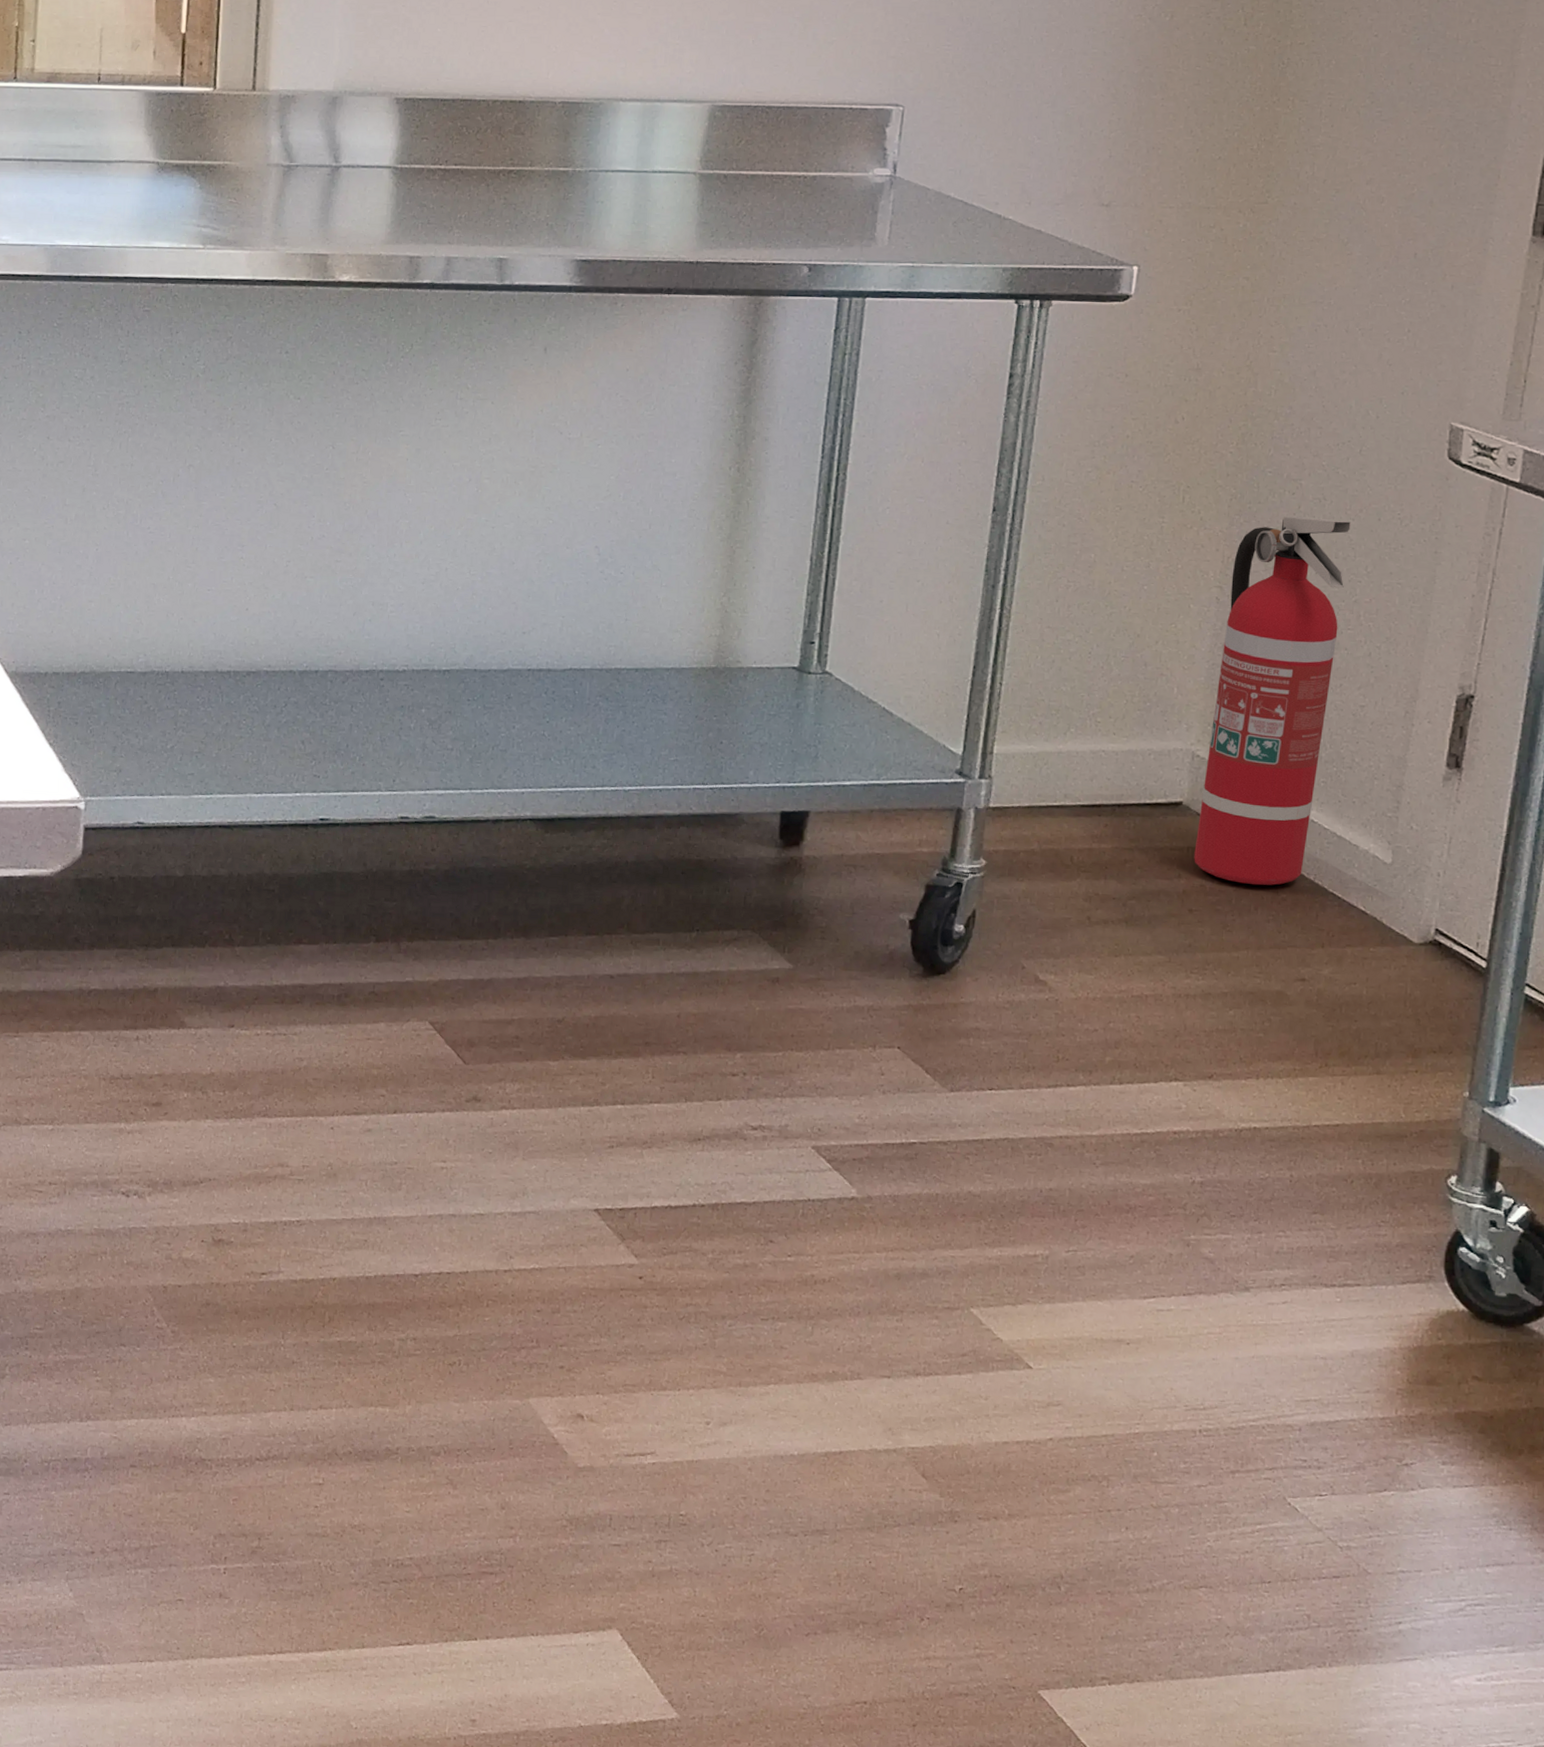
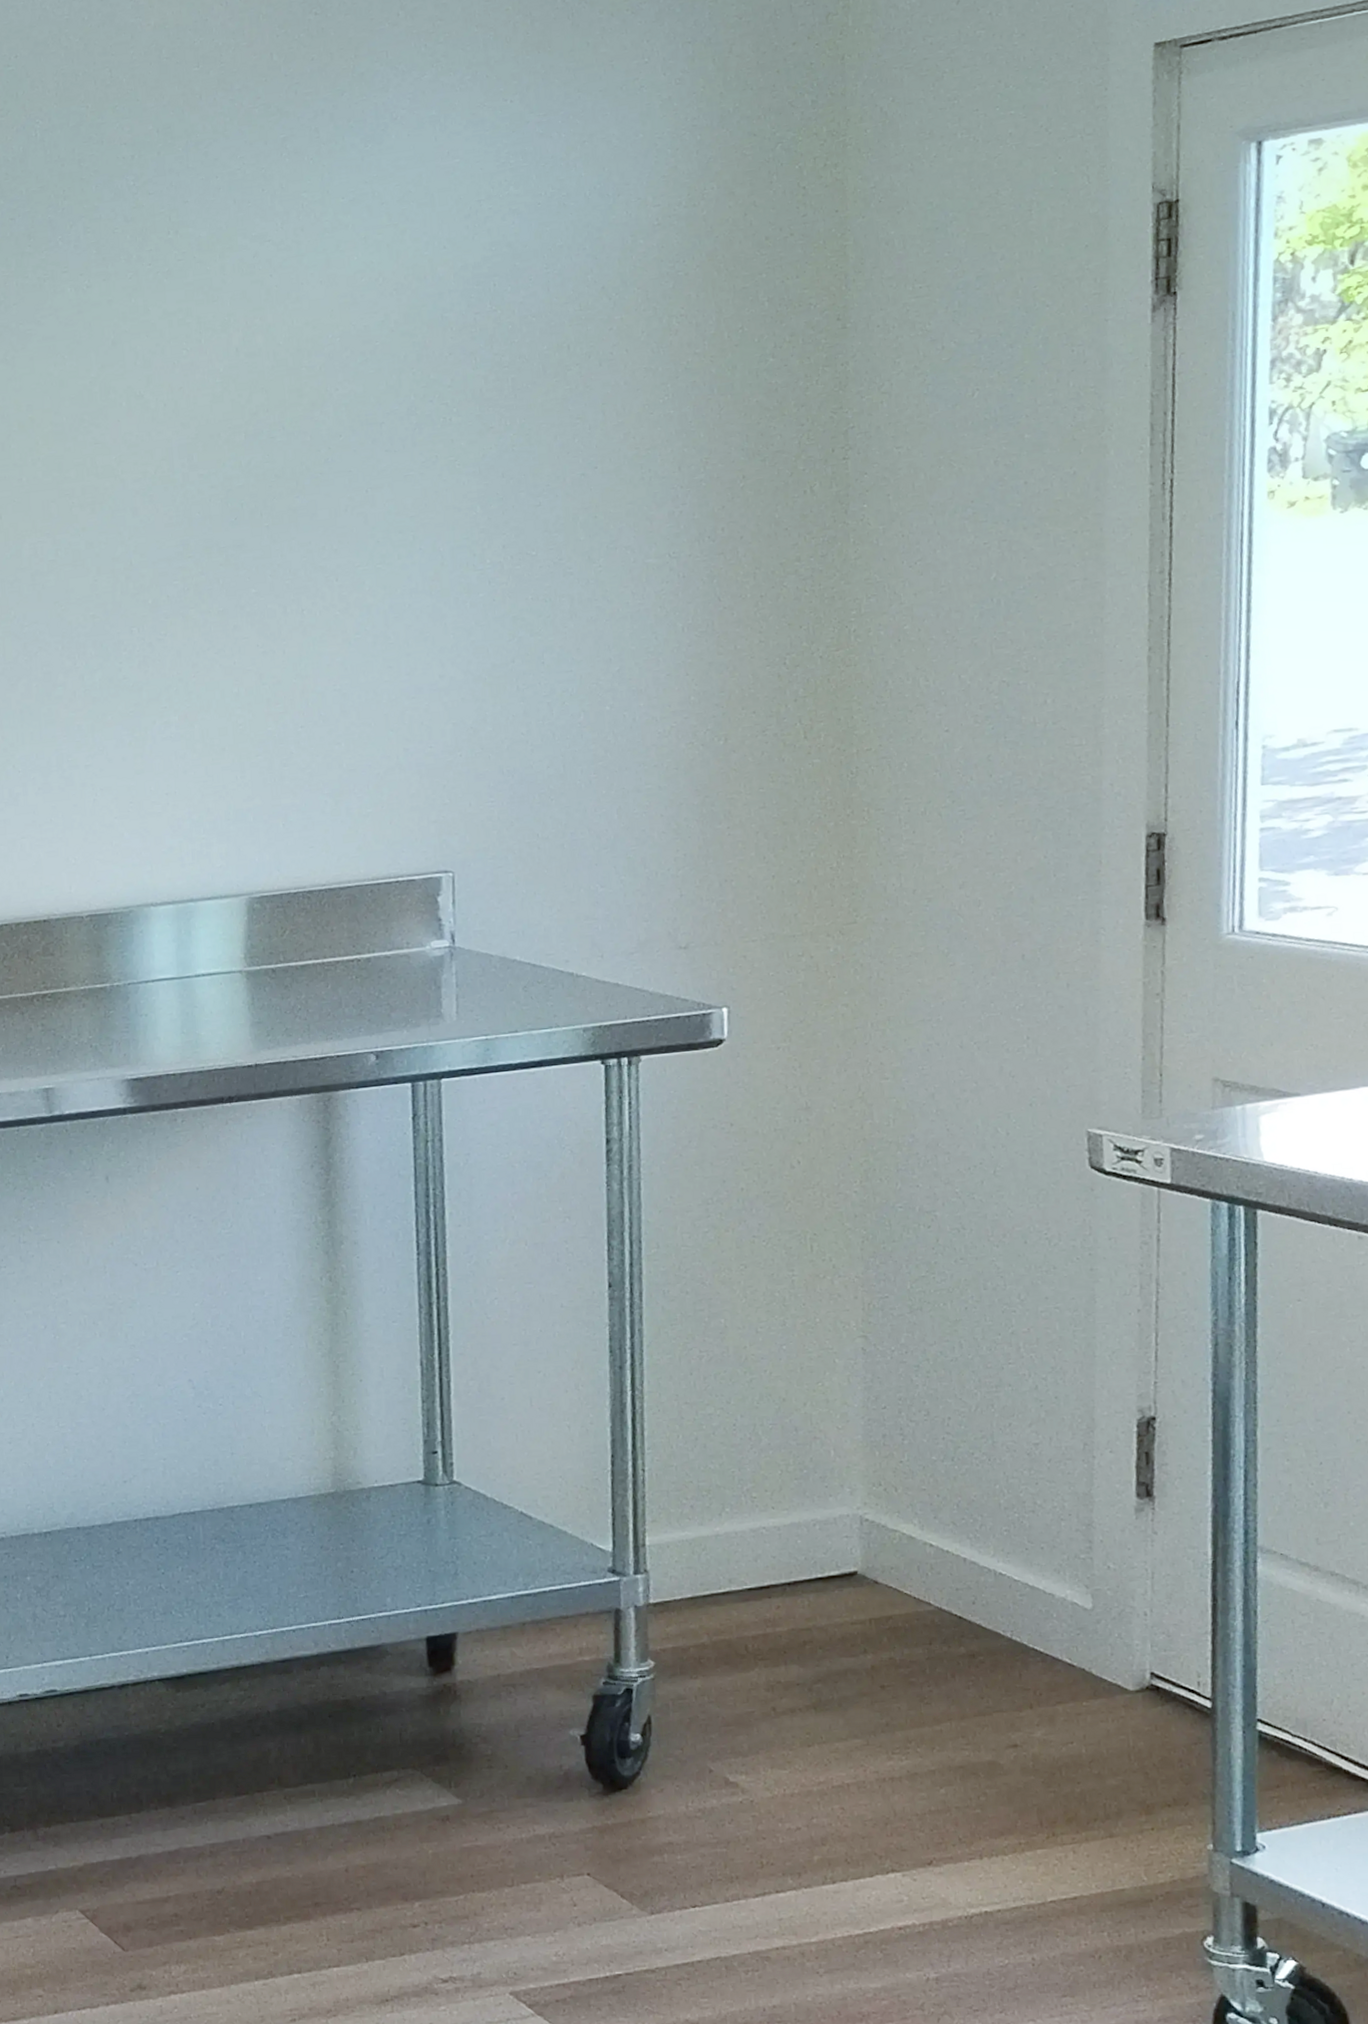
fire extinguisher: present [1194,516,1351,886] -> none [875,1248,999,1651]

